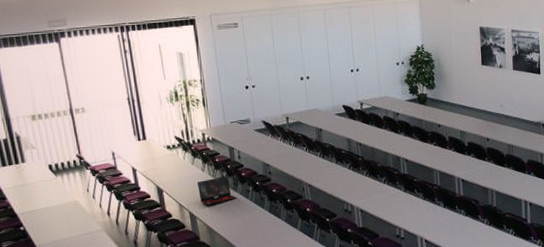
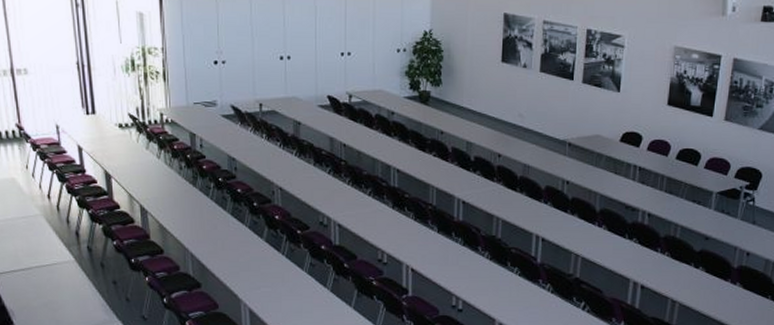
laptop: present [198,176,238,206] -> none [151,167,197,200]

